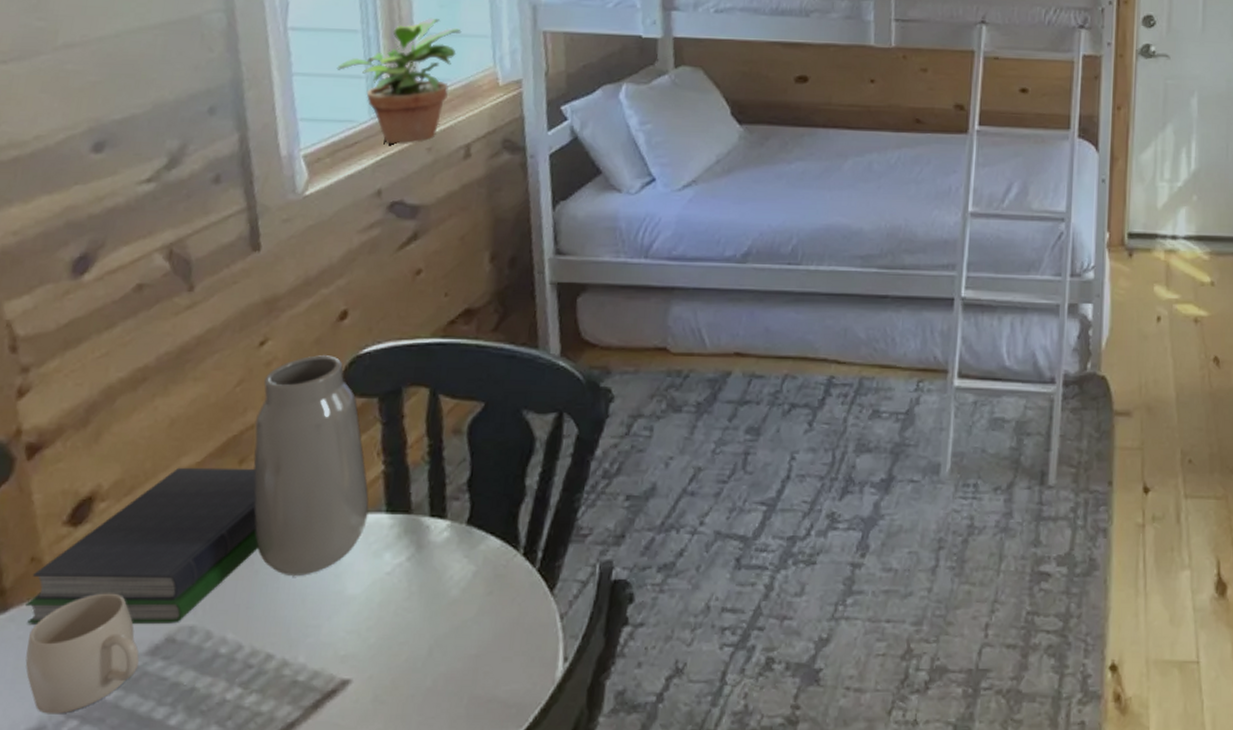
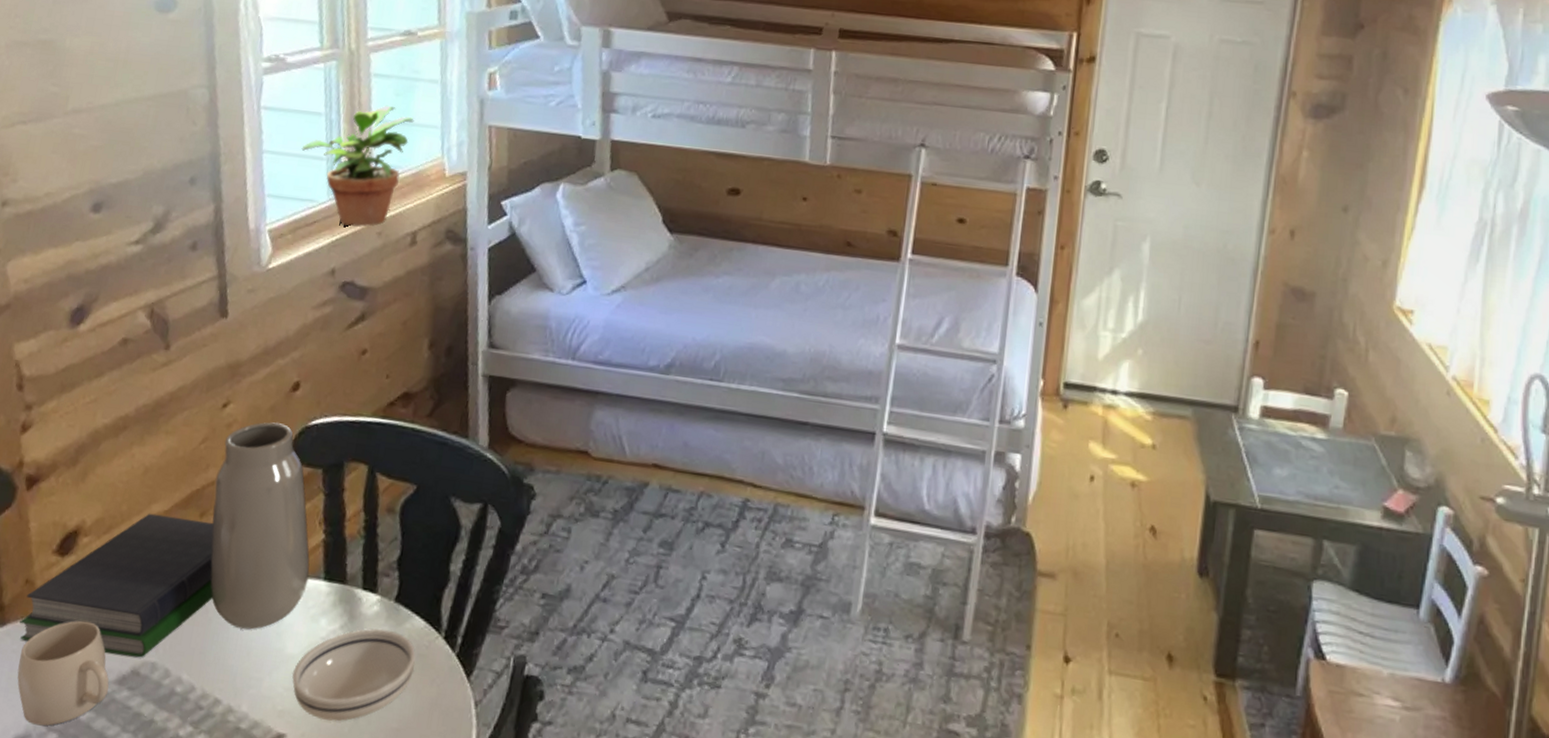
bowl: none [354,554,493,658] -> present [292,628,416,721]

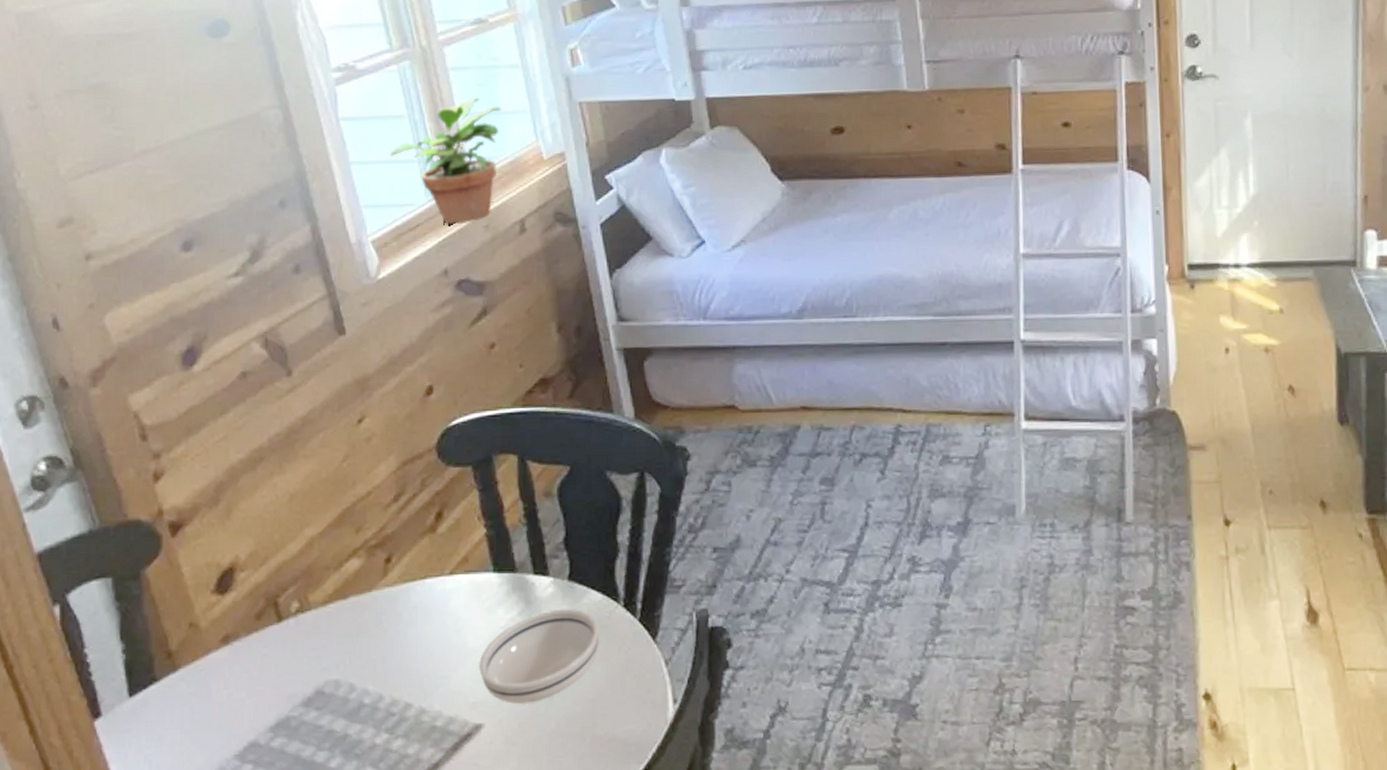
mug: present [17,620,109,726] -> none [199,652,295,760]
book: present [19,513,214,658] -> none [190,536,384,682]
vase: present [210,422,310,630] -> none [364,429,478,632]

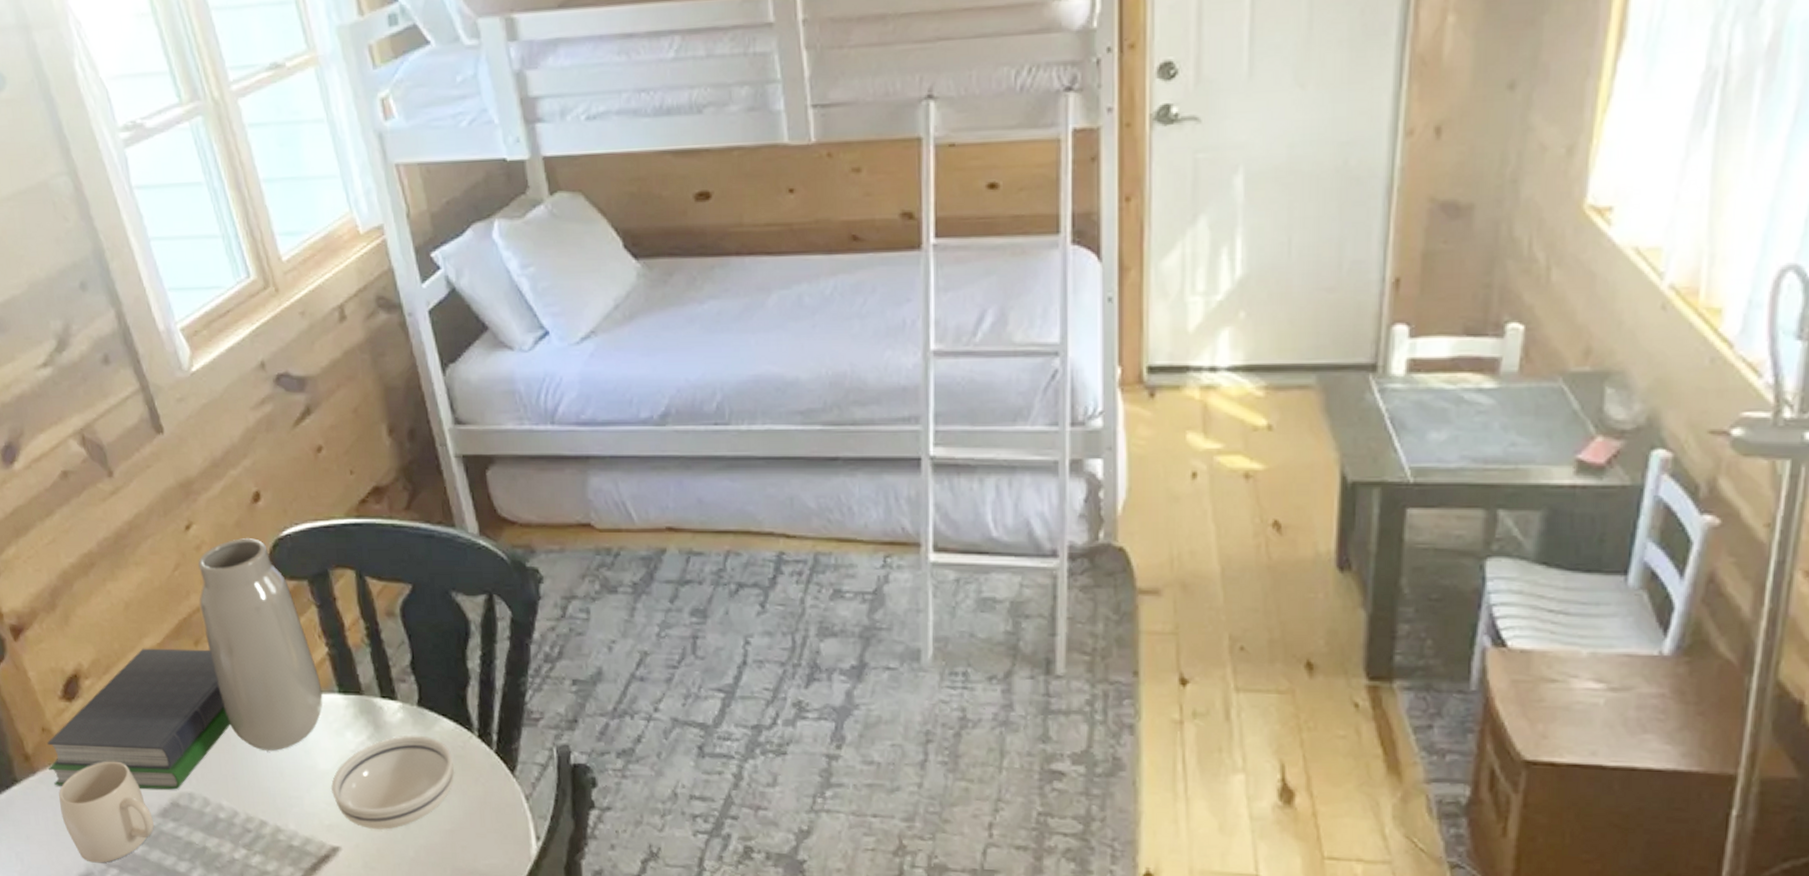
book: none [190,536,384,682] -> present [46,648,231,790]
mug: none [199,652,295,760] -> present [58,761,154,863]
vase: none [364,429,478,632] -> present [198,538,323,751]
potted plant: present [390,97,501,224] -> none [190,159,309,310]

